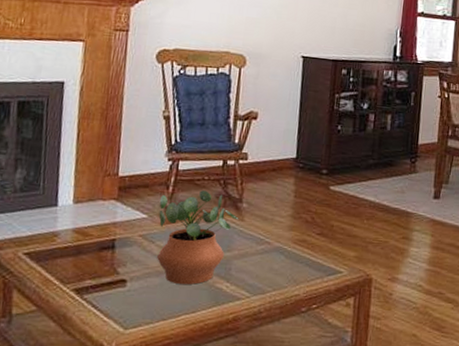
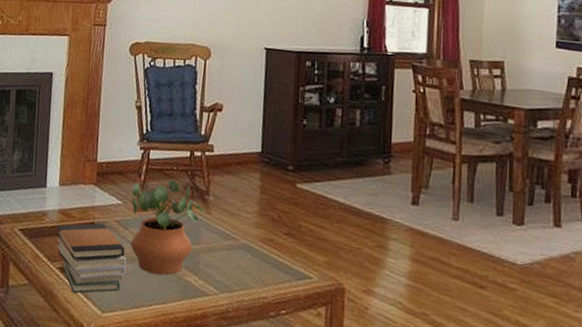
book stack: none [70,239,153,314] -> present [56,223,127,294]

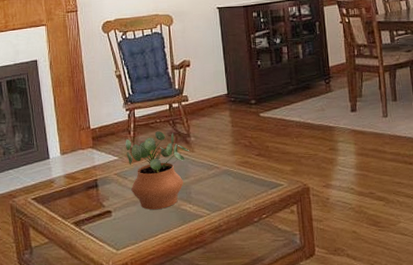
book stack: present [56,223,127,294] -> none [65,178,131,241]

